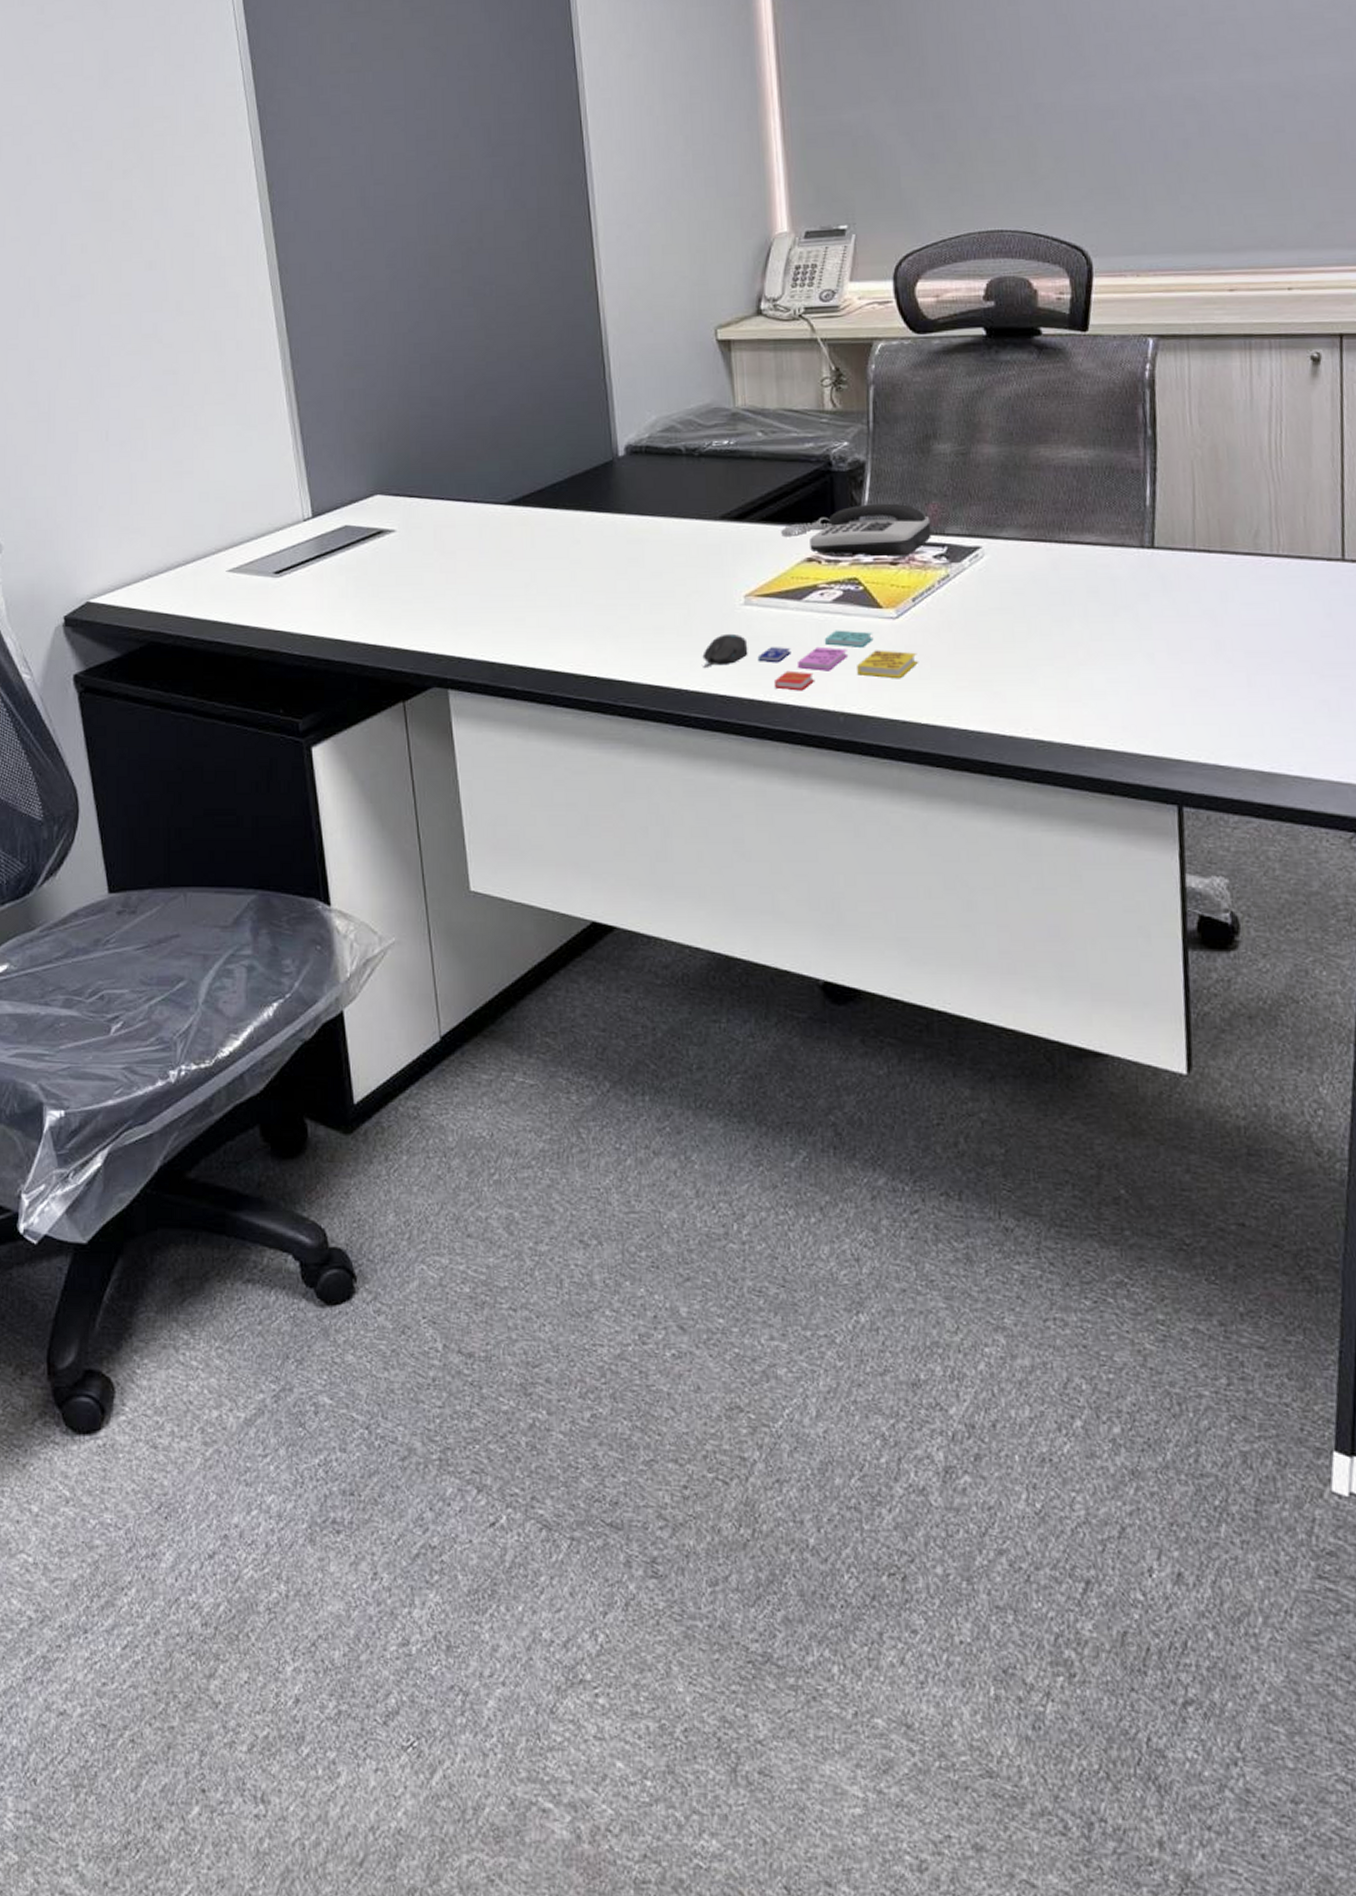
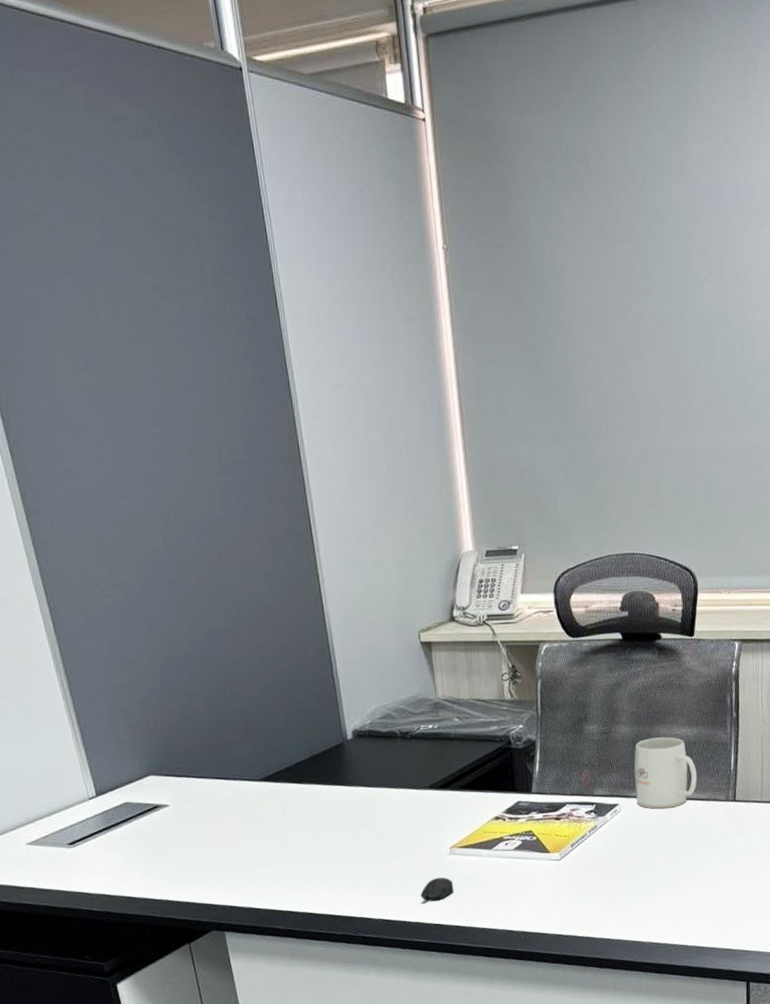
books: present [757,630,918,691] -> none [461,870,575,918]
telephone: present [781,503,932,557] -> none [475,772,584,813]
mug: none [1002,460,1096,556] -> present [633,737,698,810]

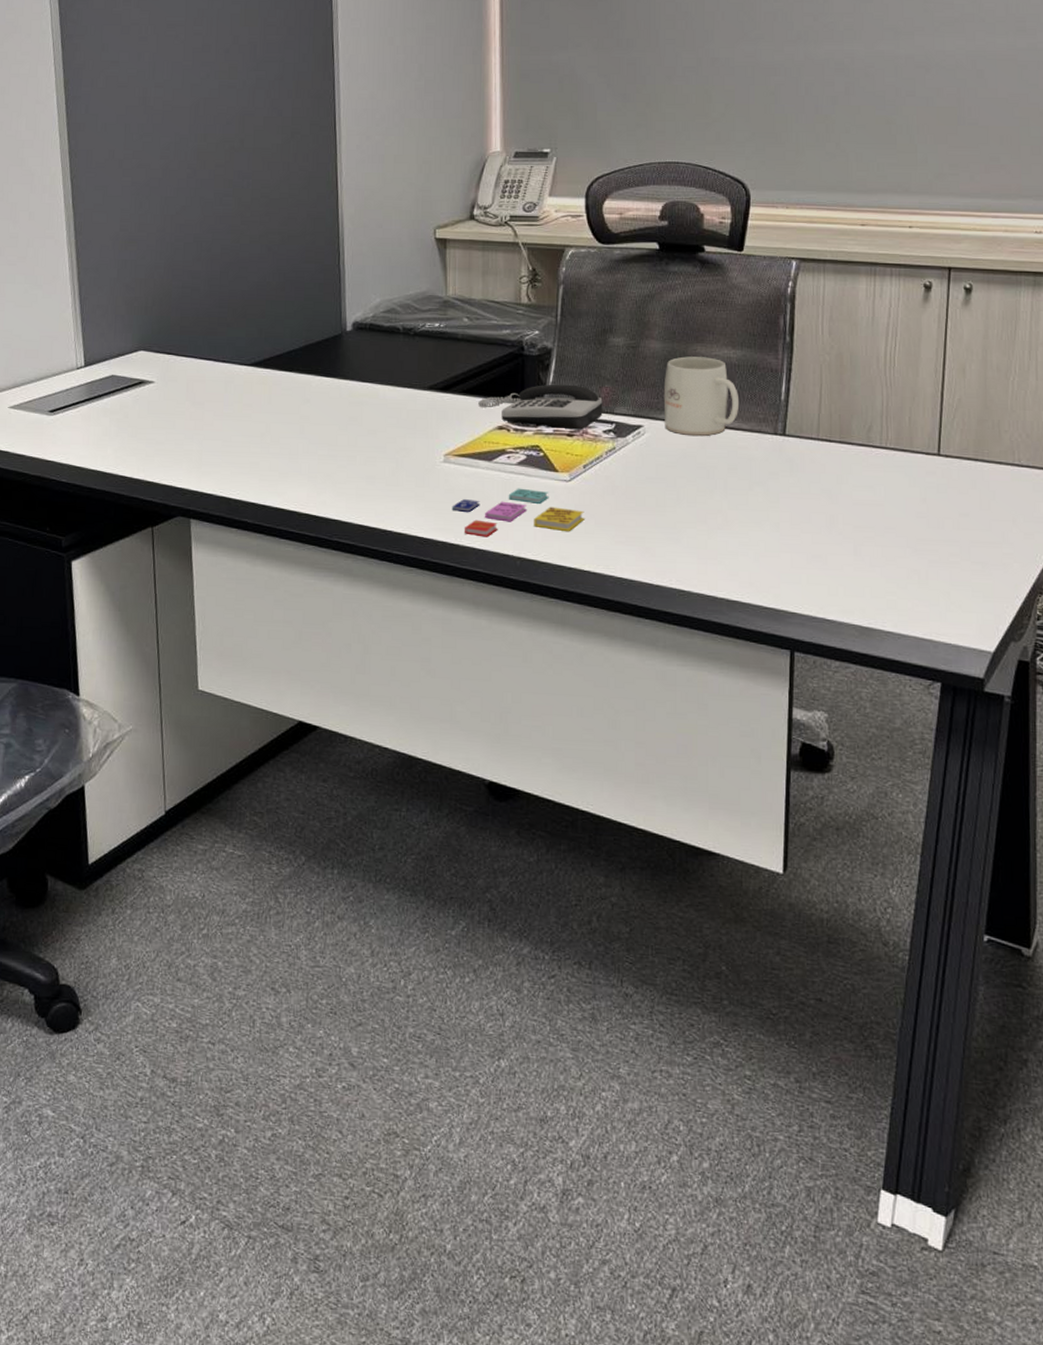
computer mouse: present [420,877,454,905] -> none [406,485,444,514]
books: none [461,870,575,918] -> present [452,488,584,537]
telephone: none [475,772,584,813] -> present [478,384,603,430]

